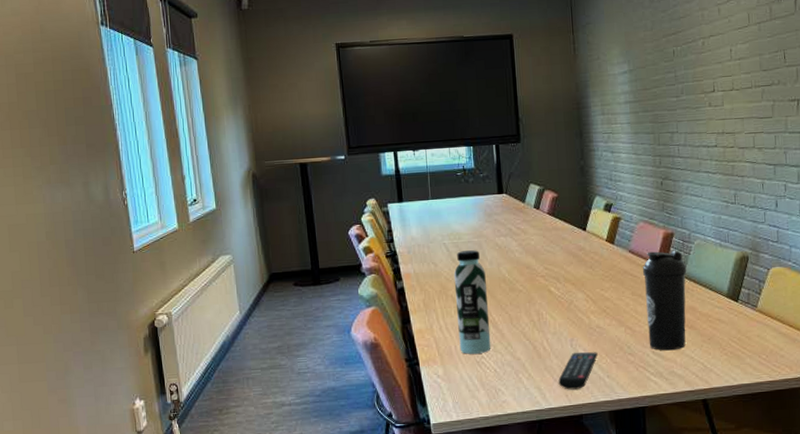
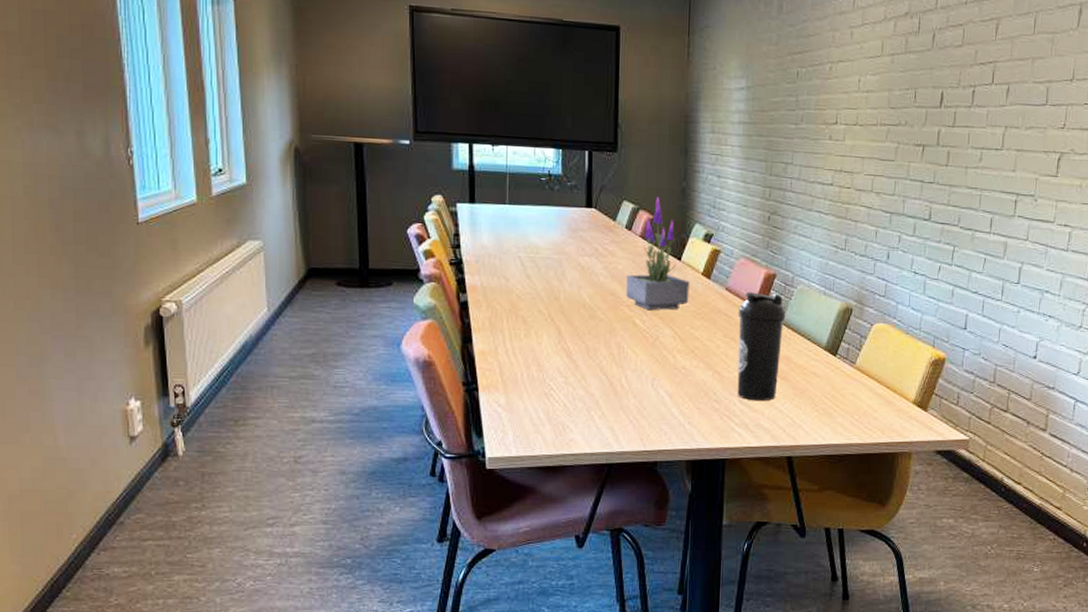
water bottle: present [454,250,491,354] -> none [526,267,564,384]
potted plant: none [539,177,597,278] -> present [626,197,690,310]
remote control: present [558,352,598,390] -> none [634,393,680,434]

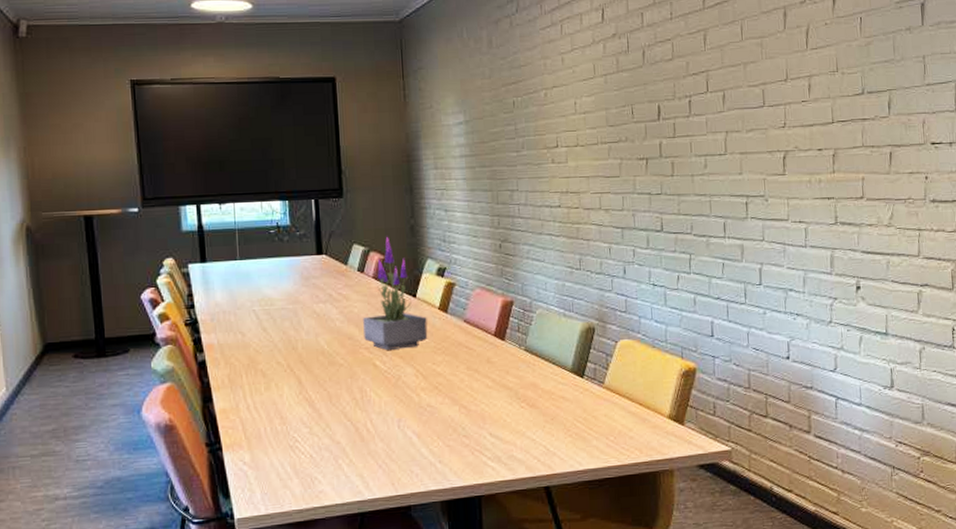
water bottle: present [737,292,786,401] -> none [479,320,528,432]

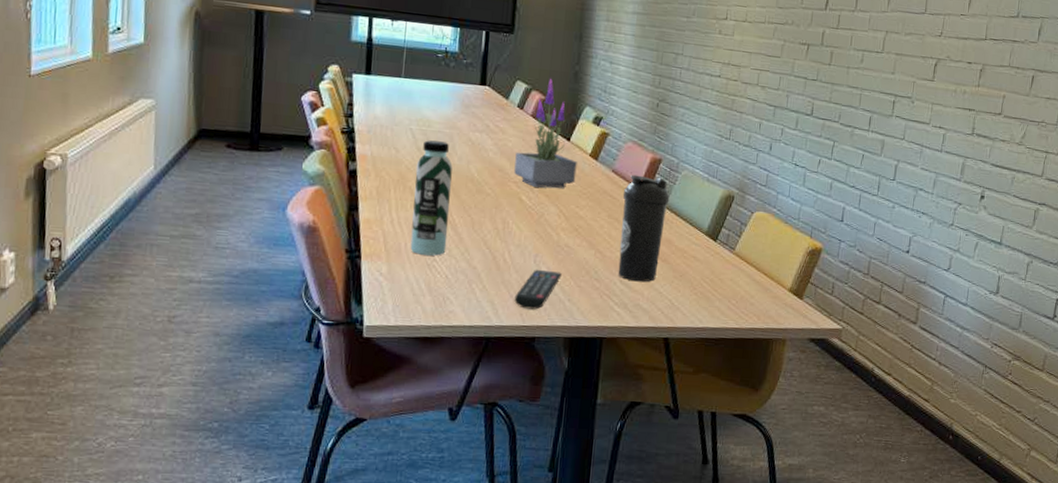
water bottle: none [264,318,307,438] -> present [410,140,453,256]
remote control: none [383,434,429,478] -> present [514,269,562,310]
water bottle: none [479,320,528,432] -> present [618,174,670,282]

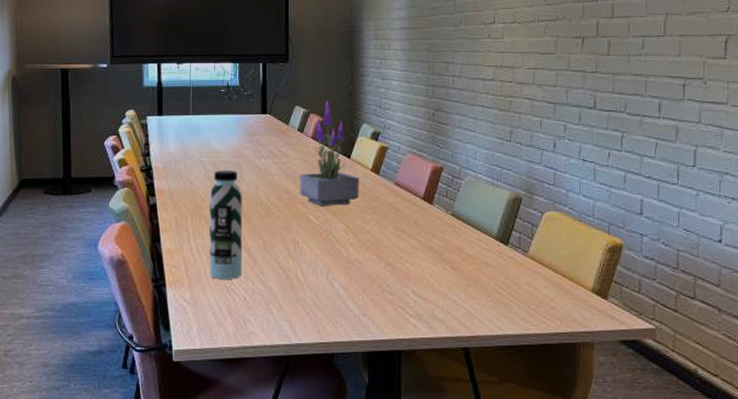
remote control: present [514,269,562,310] -> none [310,286,354,326]
water bottle: present [618,174,670,282] -> none [408,185,455,292]

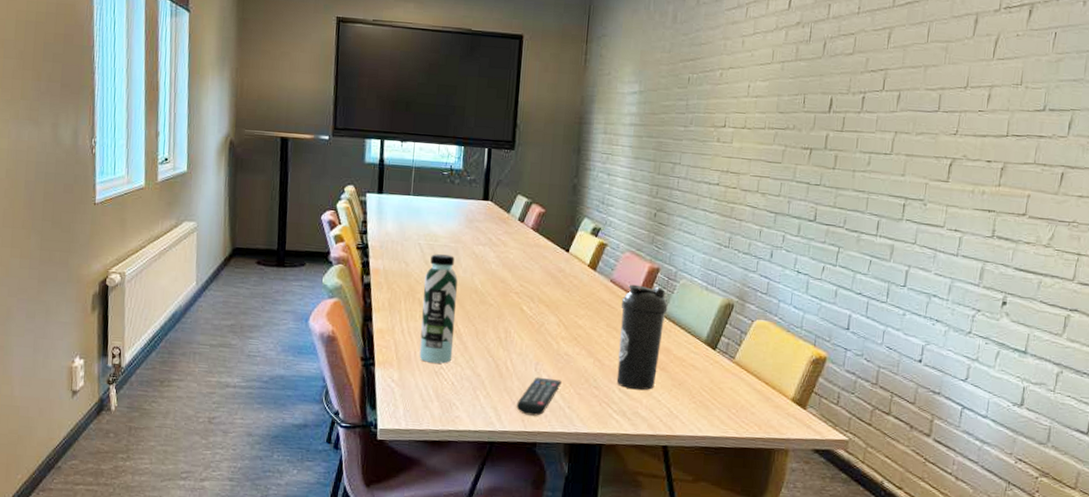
potted plant: present [300,101,360,206] -> none [515,192,576,299]
remote control: none [310,286,354,326] -> present [516,377,562,416]
water bottle: none [408,185,455,292] -> present [616,284,668,391]

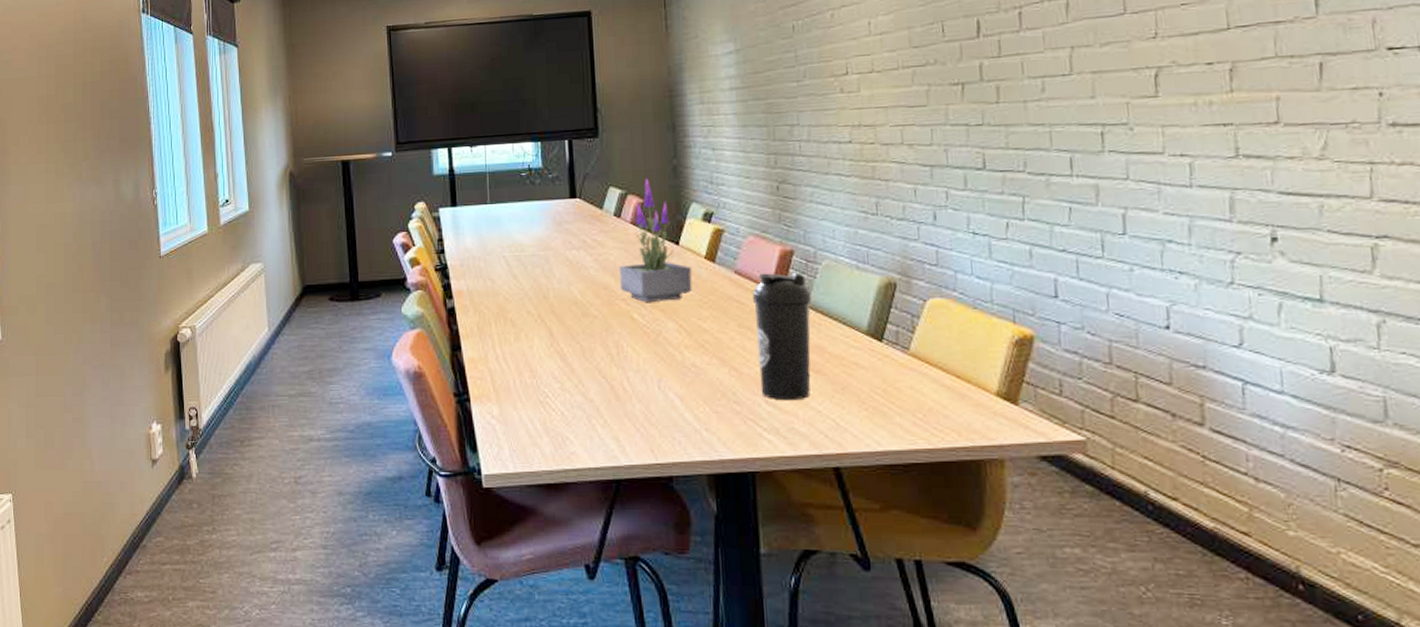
water bottle: present [419,254,458,364] -> none [514,265,558,391]
potted plant: none [515,192,576,299] -> present [620,179,693,302]
remote control: present [516,377,562,416] -> none [641,396,693,444]

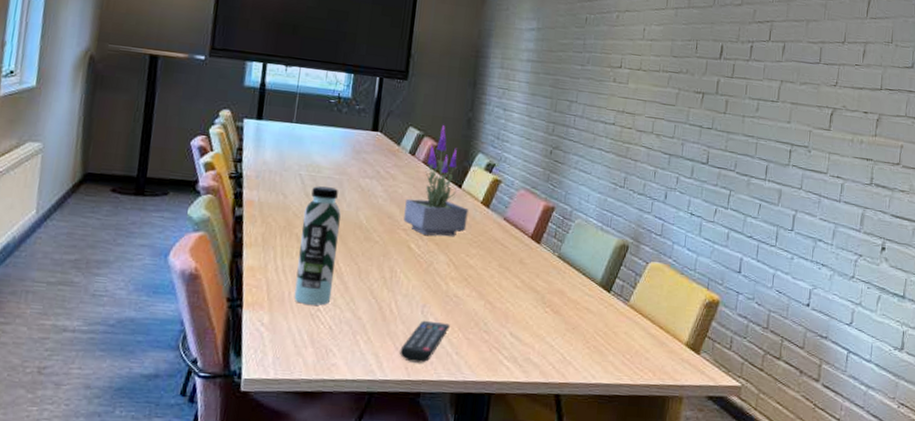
water bottle: none [514,265,558,391] -> present [294,186,341,306]
remote control: none [641,396,693,444] -> present [399,320,450,363]
water bottle: present [753,272,812,401] -> none [508,223,563,335]

